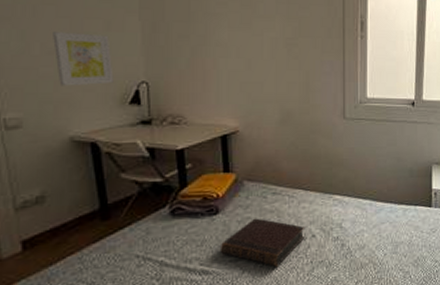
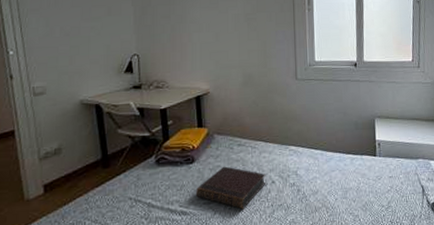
wall art: present [53,32,114,86] -> none [69,18,113,60]

